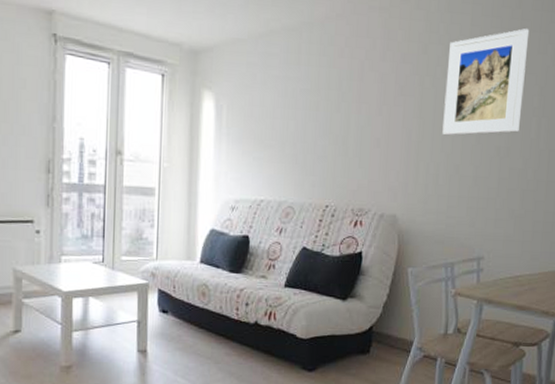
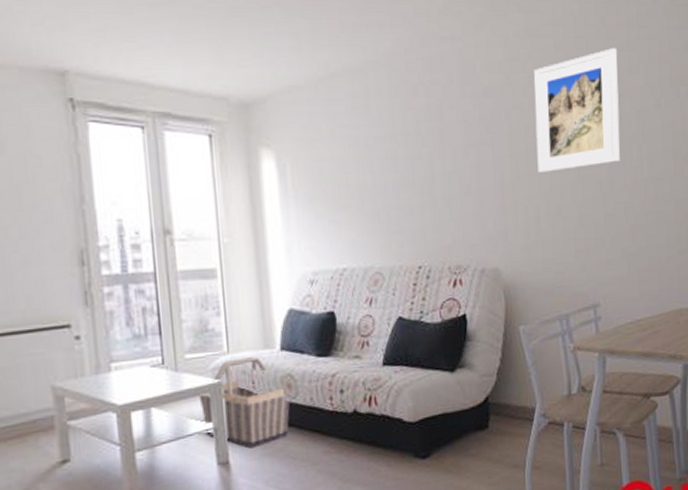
basket: none [128,265,202,342] -> present [198,357,290,449]

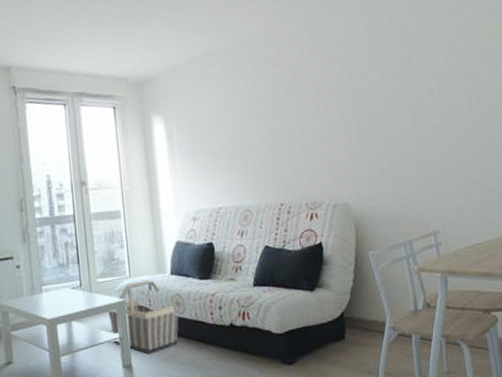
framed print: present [533,48,620,174] -> none [372,15,452,123]

